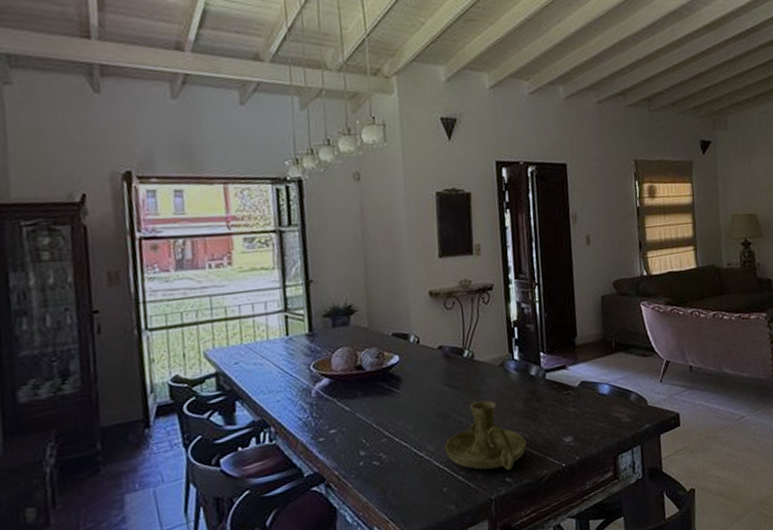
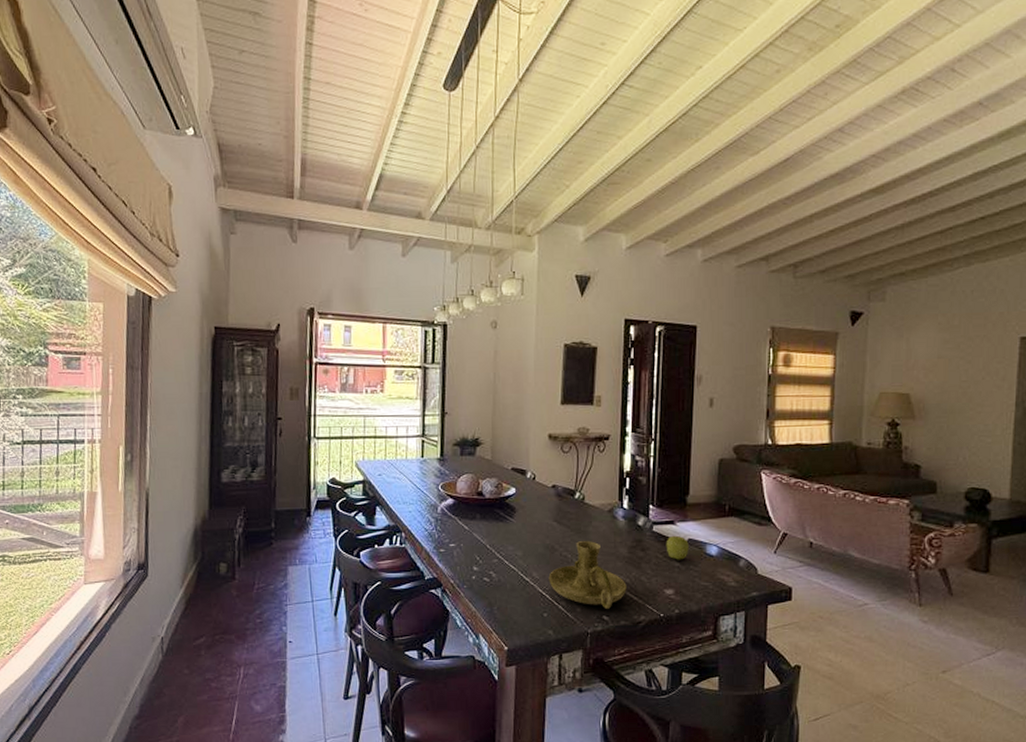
apple: none [559,379,583,405] -> present [666,535,689,560]

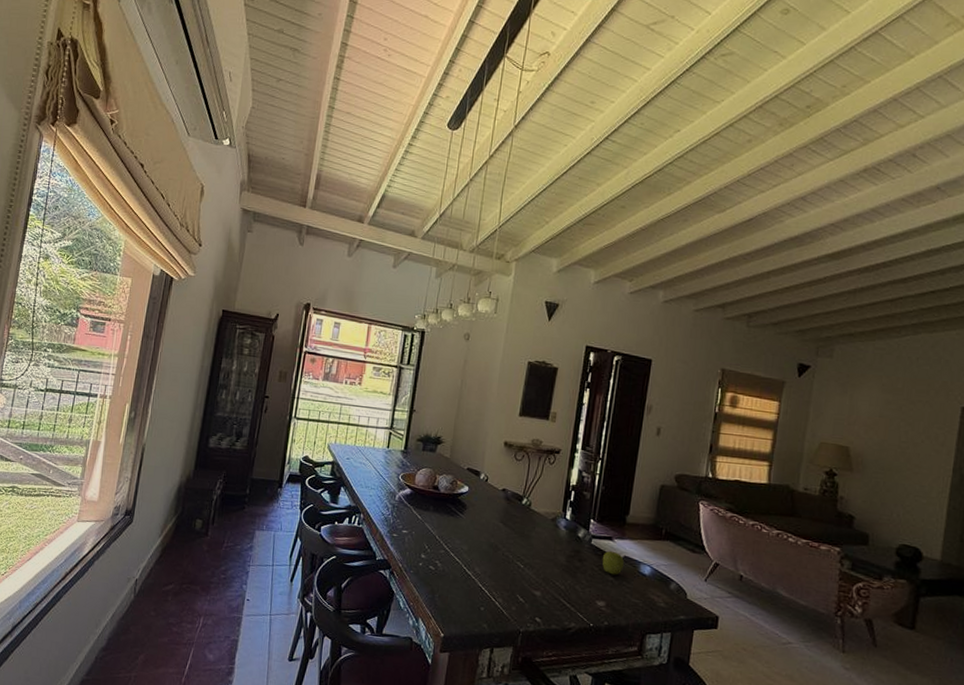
candle holder: present [548,541,627,609] -> none [489,544,561,612]

